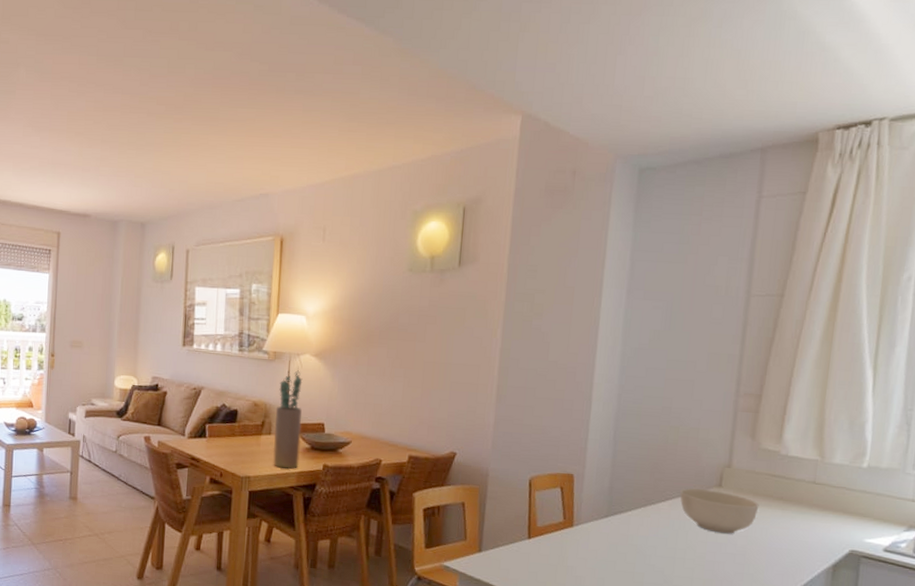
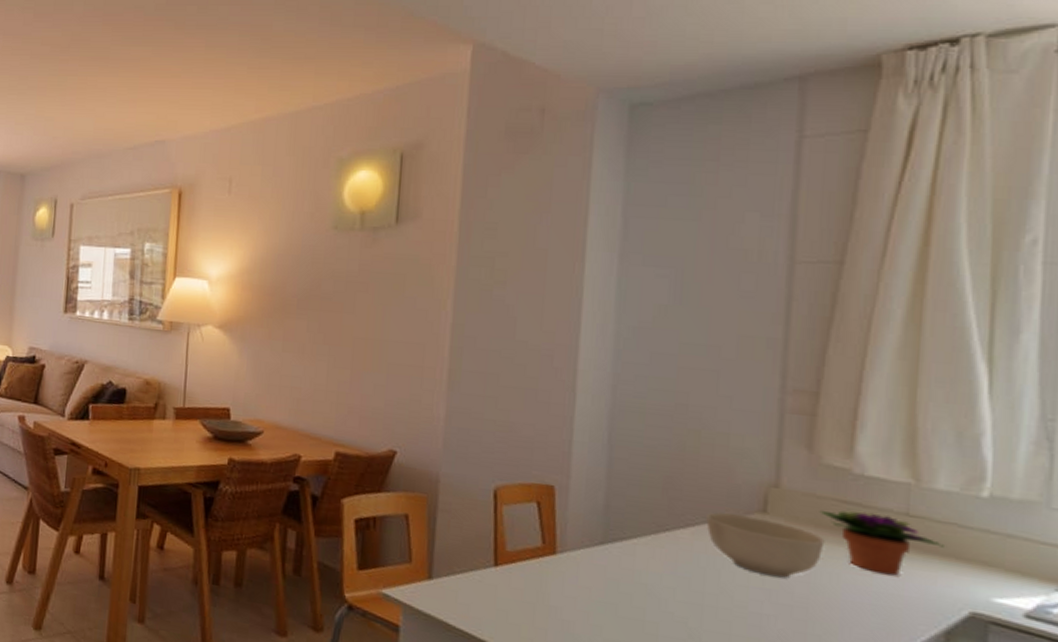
vase: present [272,367,303,470] -> none [167,340,204,462]
potted flower: none [757,482,836,528] -> present [819,510,944,576]

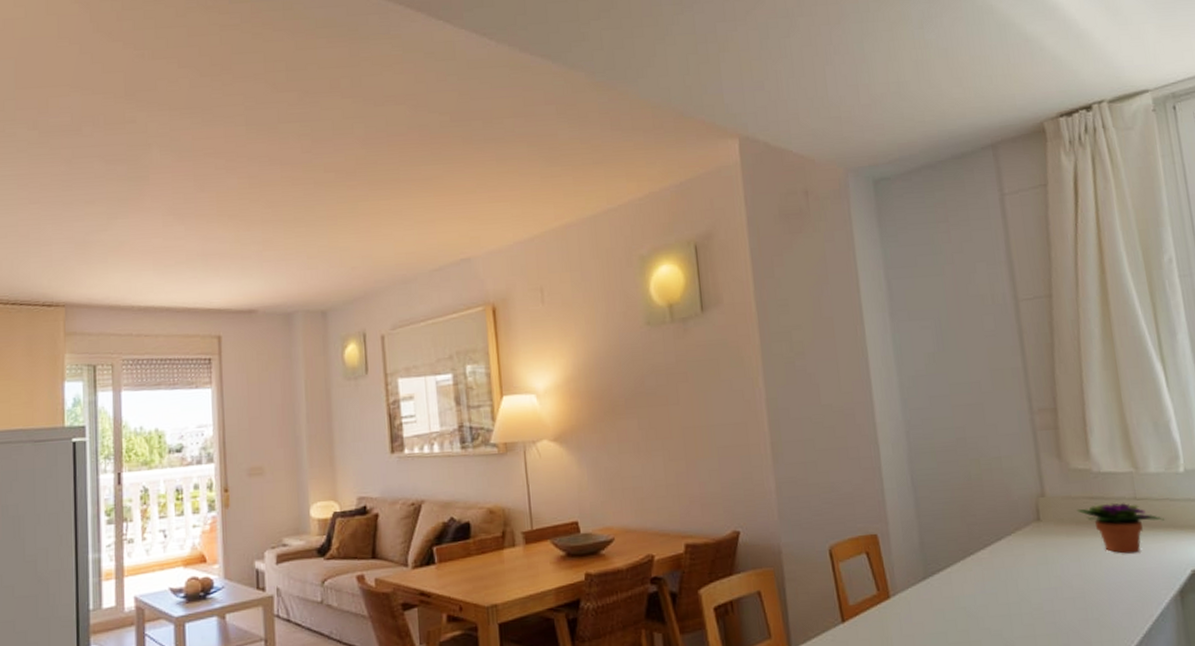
bowl: present [706,512,825,578] -> none [998,526,1086,576]

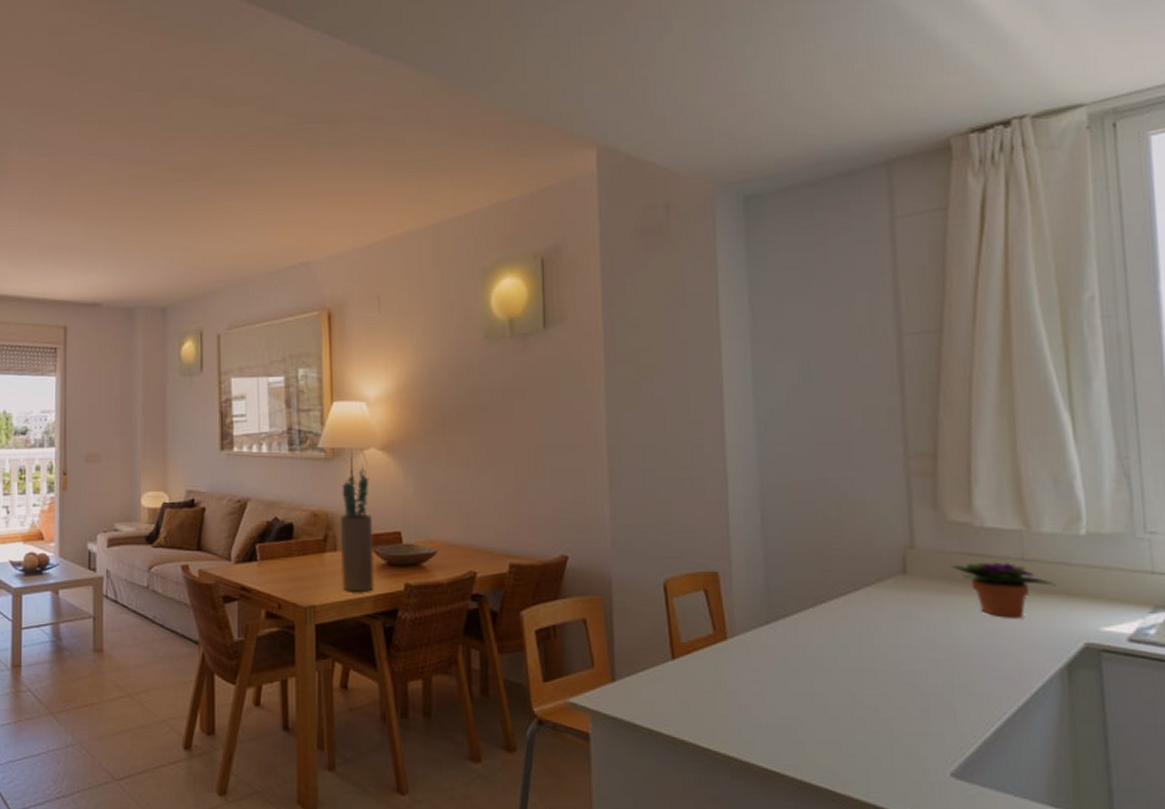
vase: none [516,457,555,588] -> present [339,464,374,593]

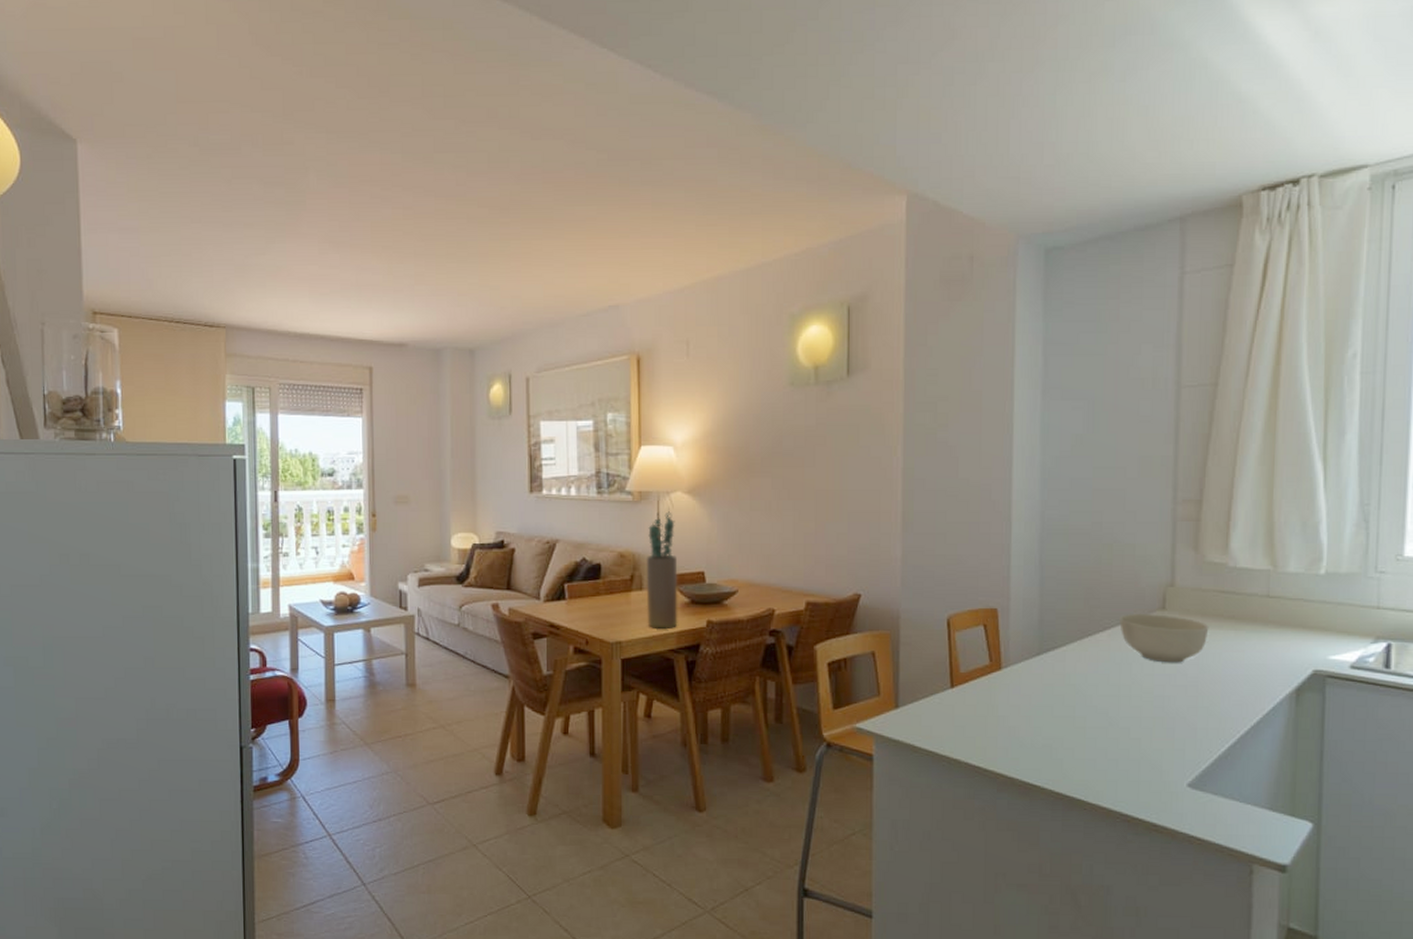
bowl: none [855,579,959,634] -> present [1119,614,1209,663]
potted flower: present [950,561,1056,618] -> none [1204,598,1294,649]

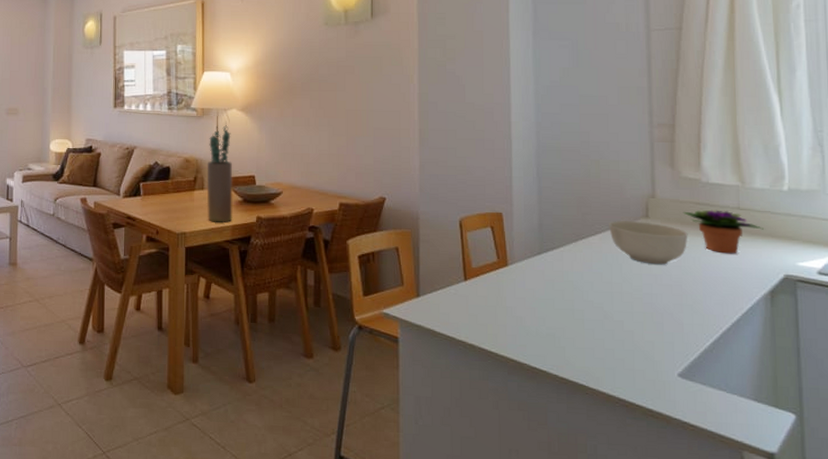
potted flower: none [1204,598,1294,649] -> present [682,209,764,254]

